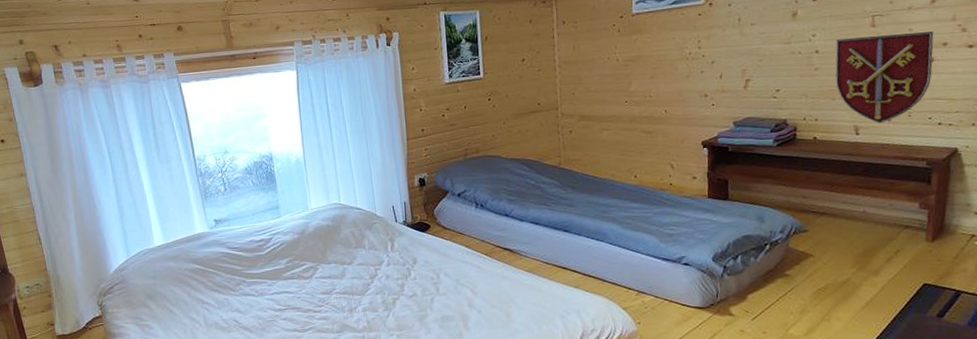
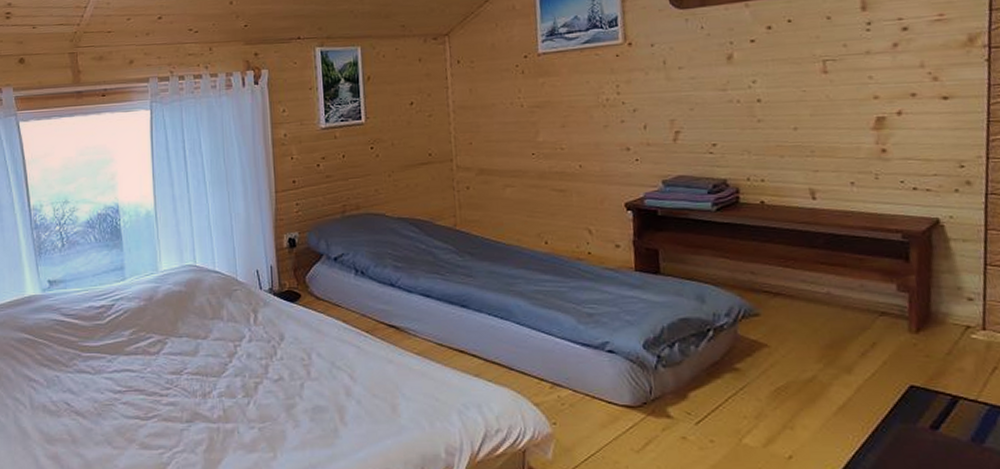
decorative shield: present [835,31,934,124] -> none [780,80,901,187]

